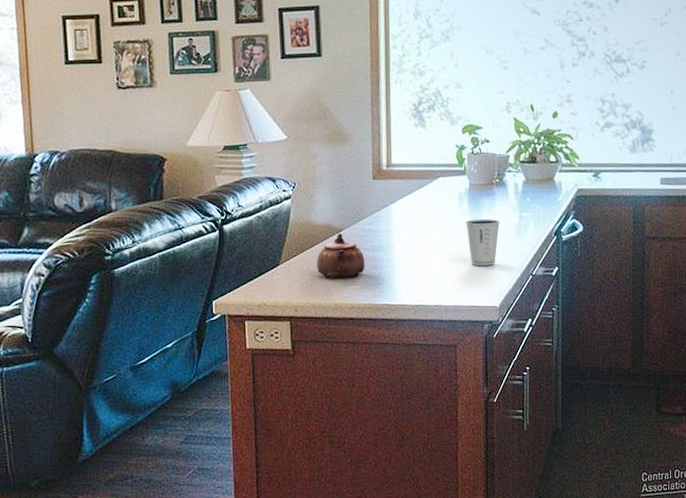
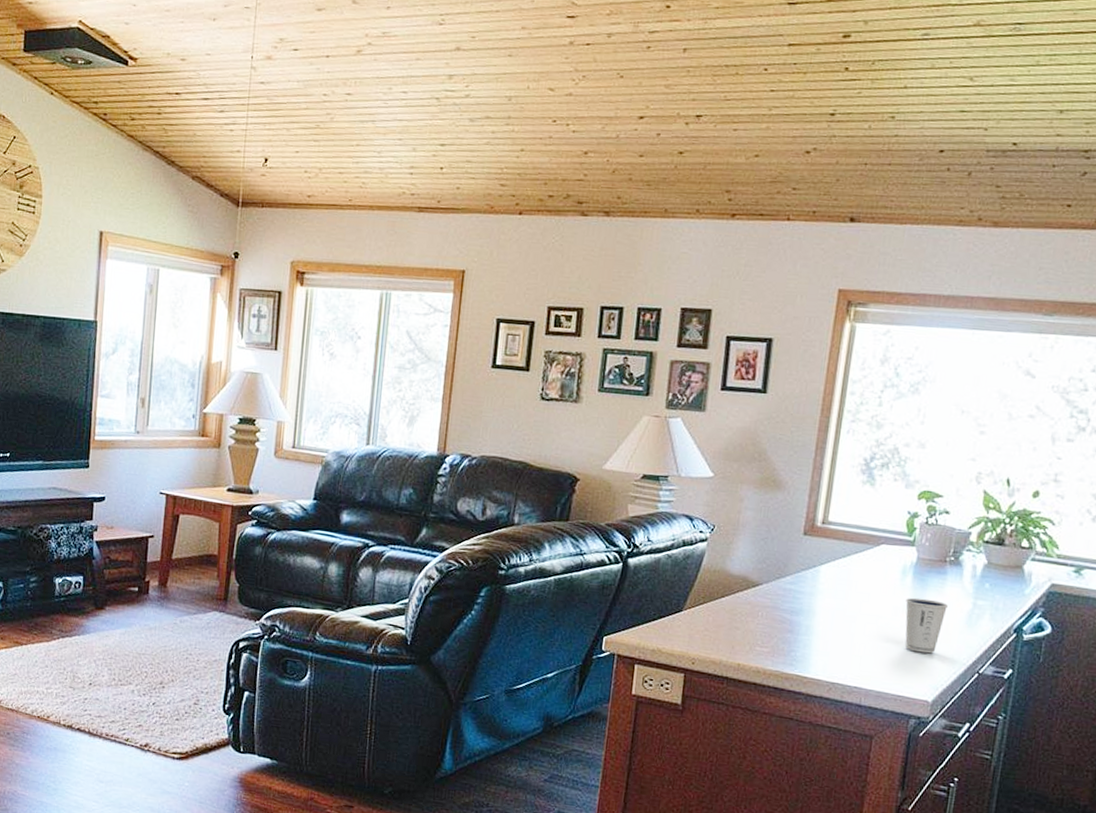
teapot: present [317,234,365,279] -> none [724,588,780,639]

